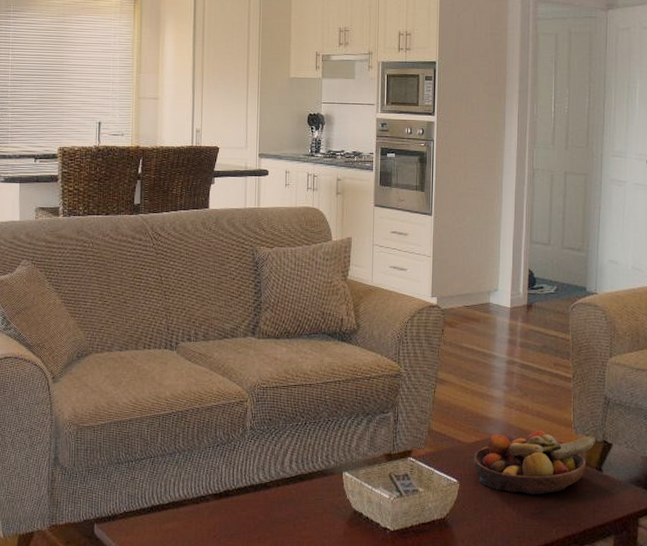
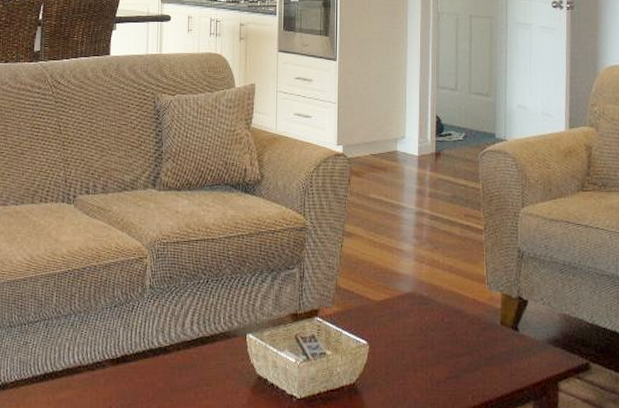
fruit bowl: present [472,430,597,494] -> none [382,286,511,357]

